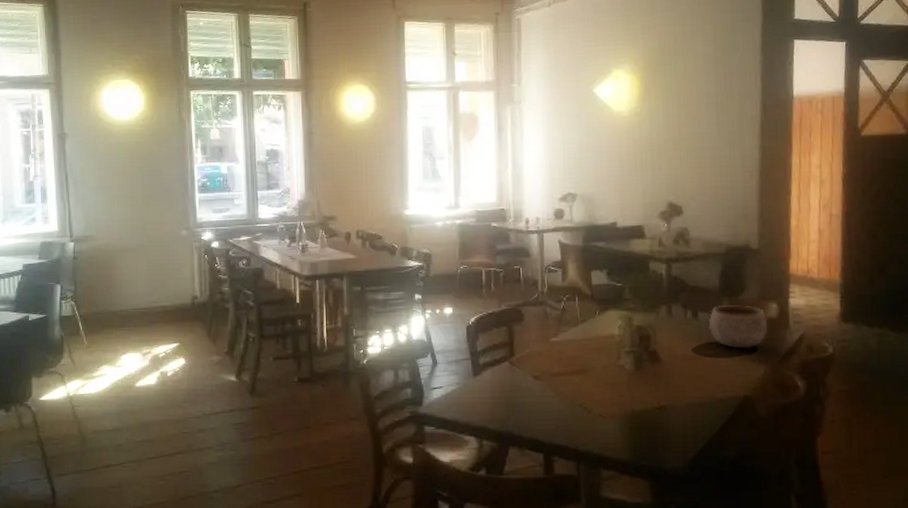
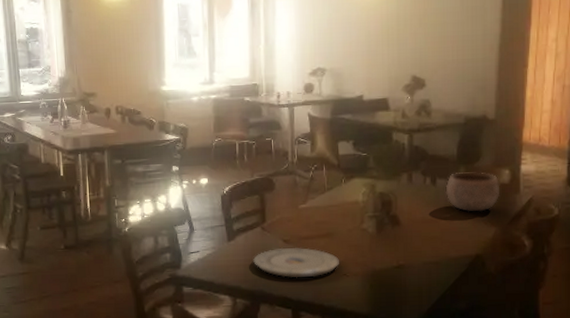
plate: none [501,384,596,419] -> present [253,247,340,278]

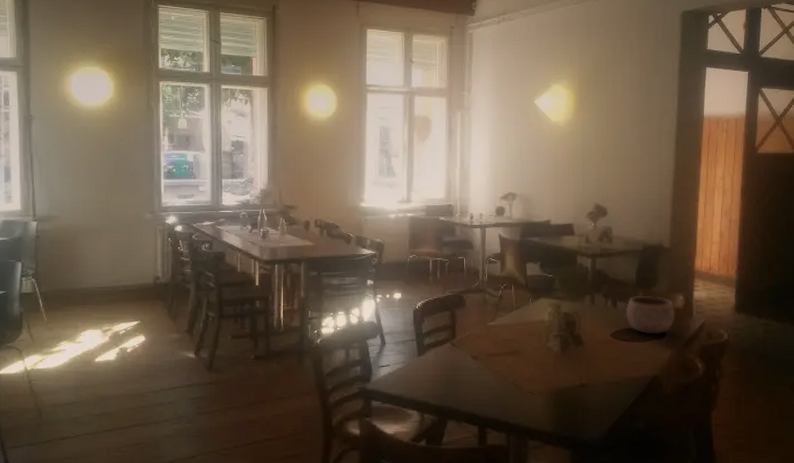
plate: present [253,247,340,278] -> none [442,364,526,395]

